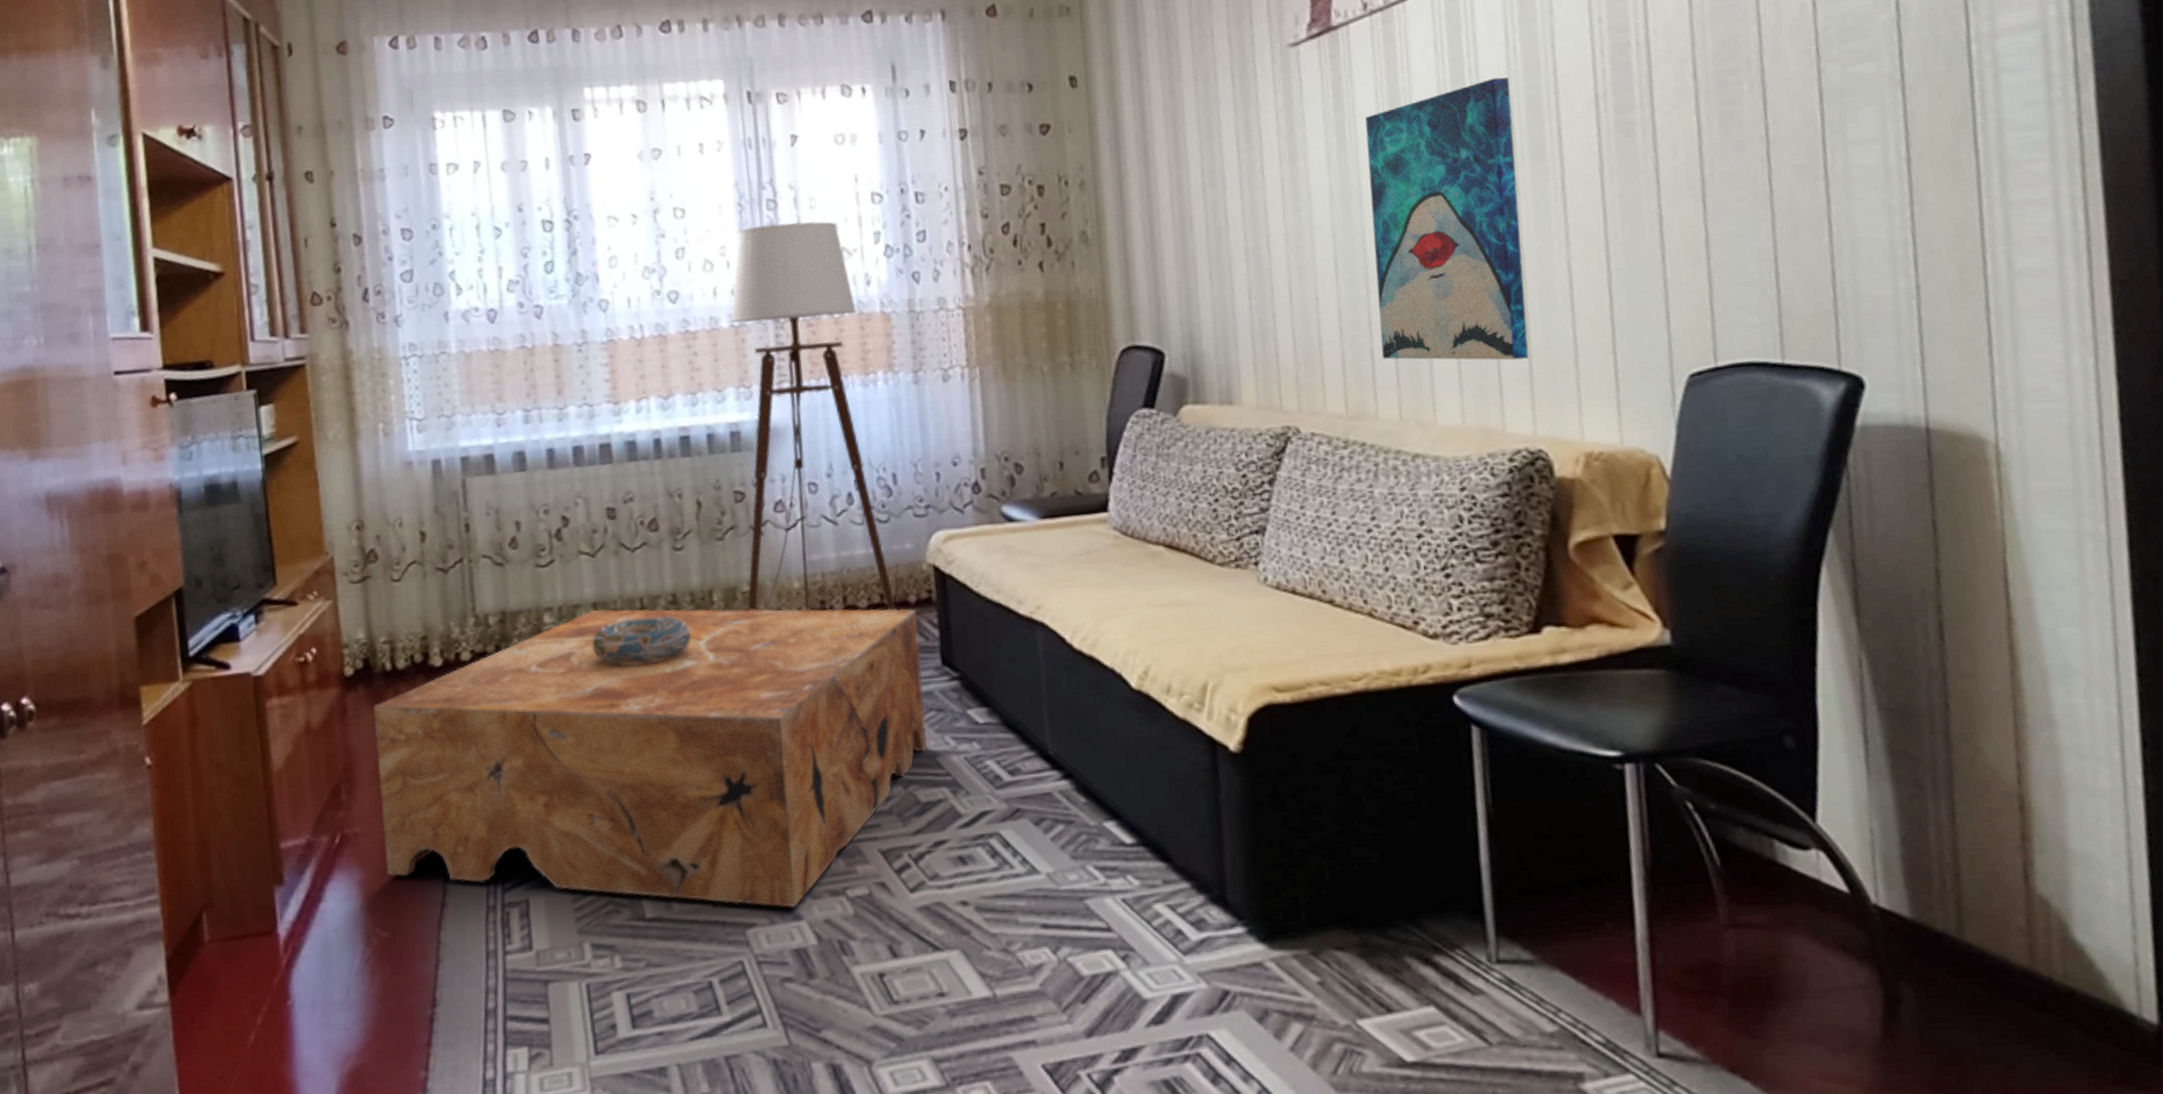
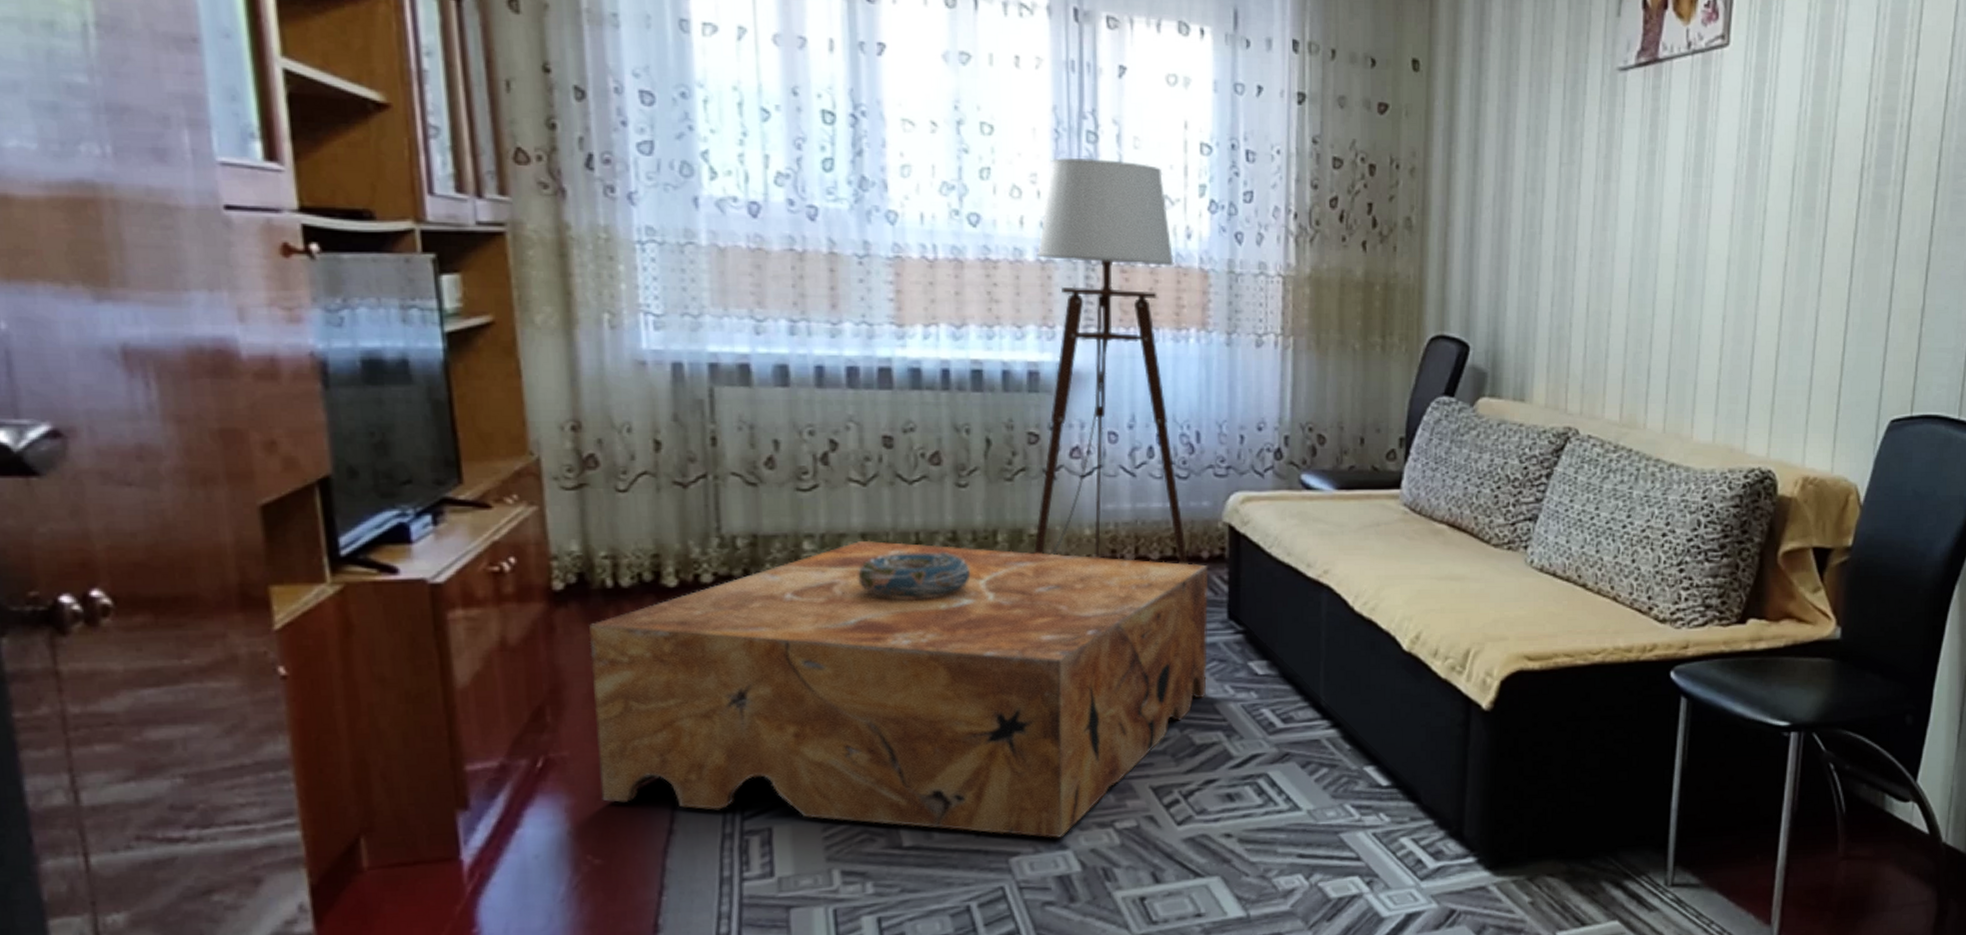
wall art: present [1365,77,1529,361] -> none [1656,135,1797,391]

